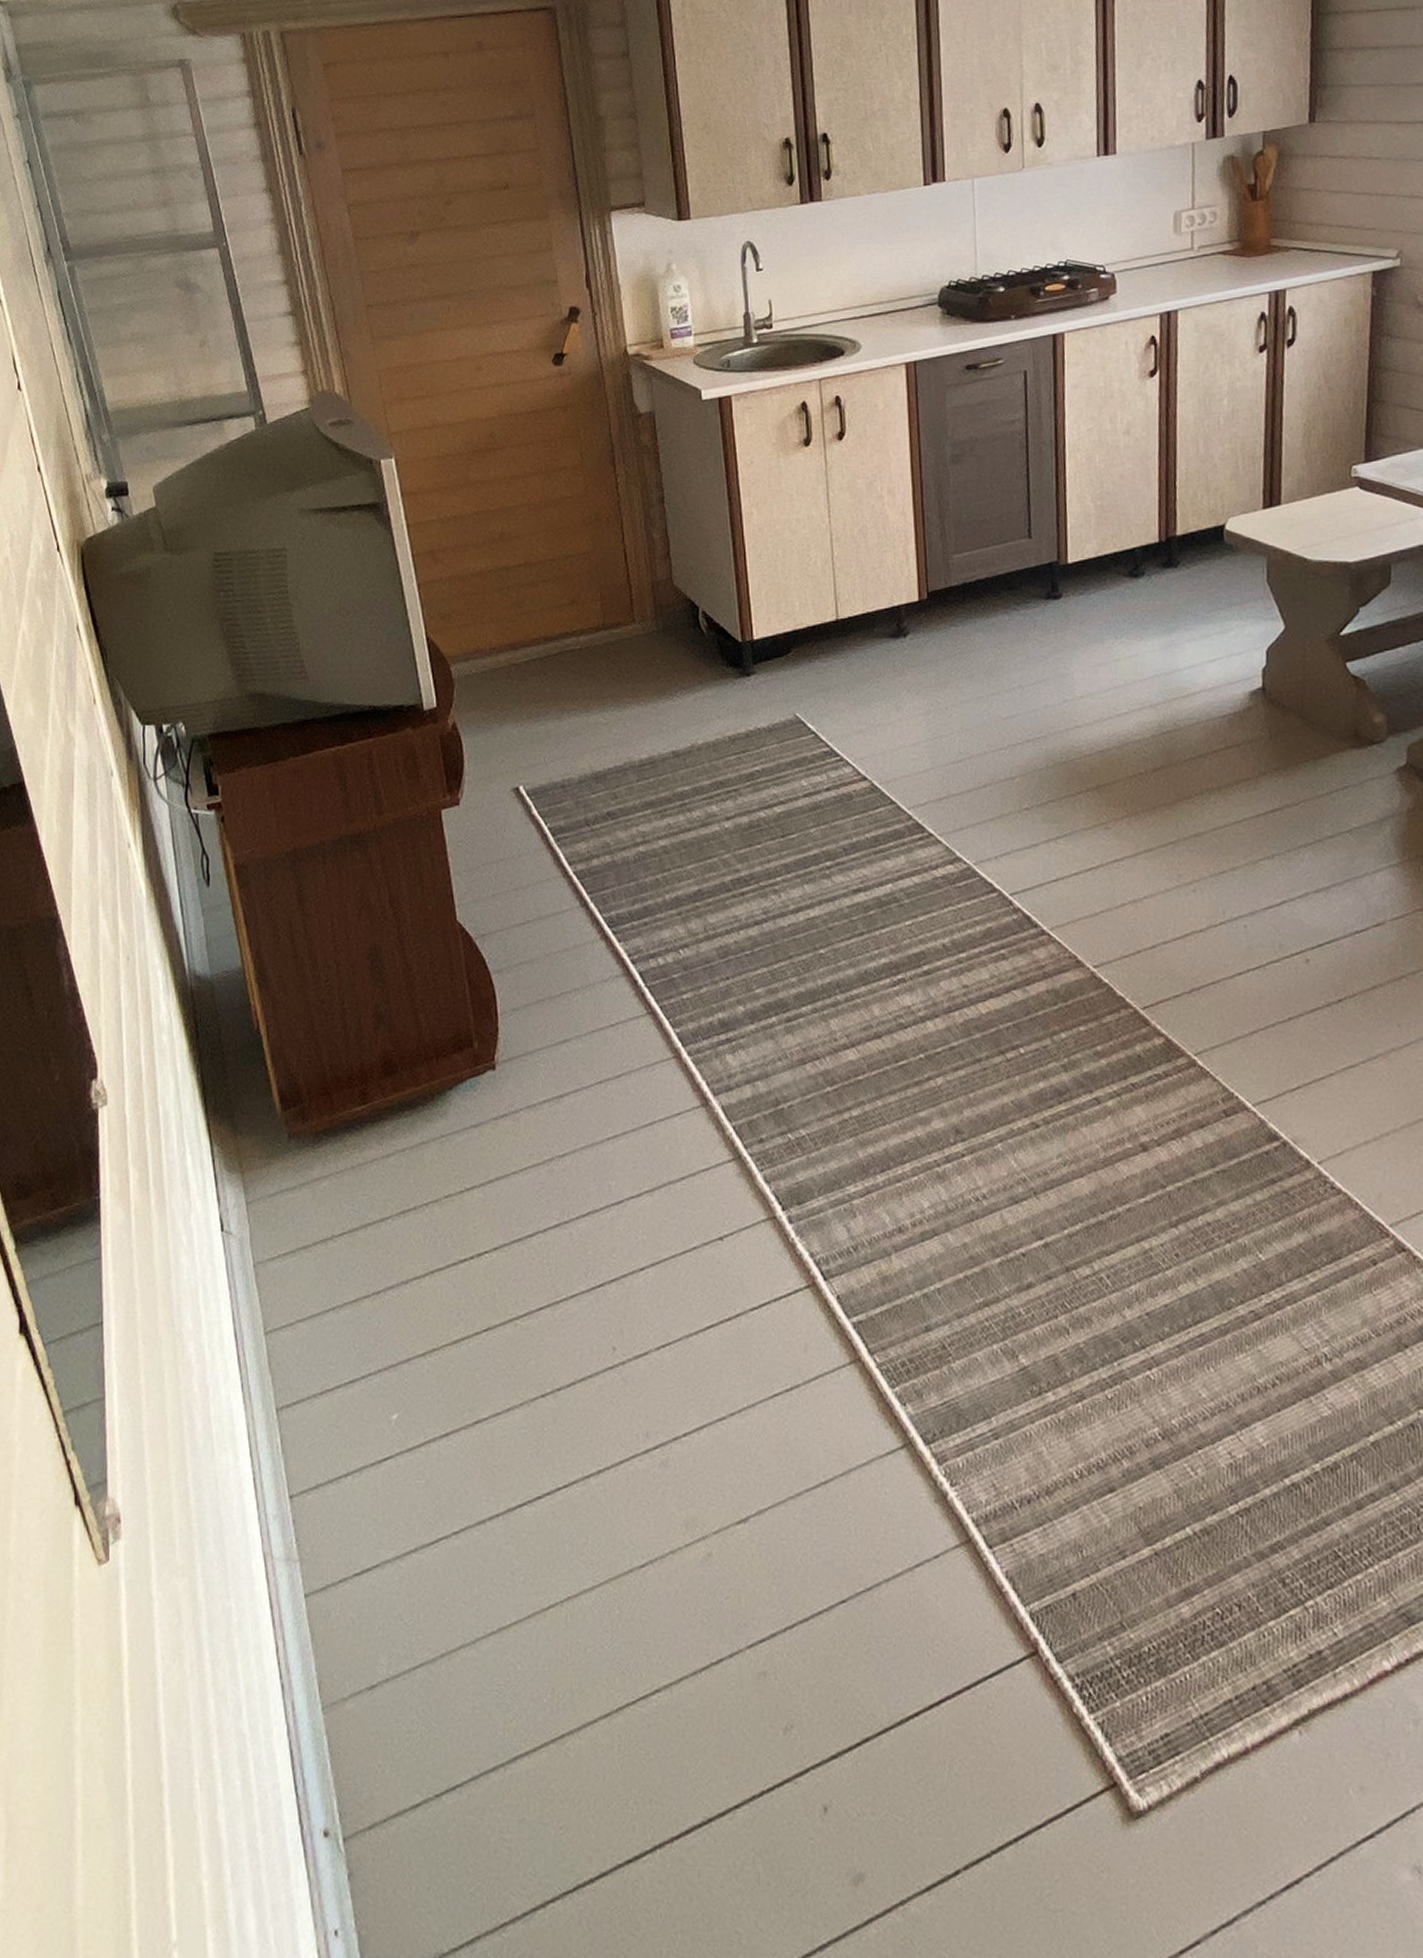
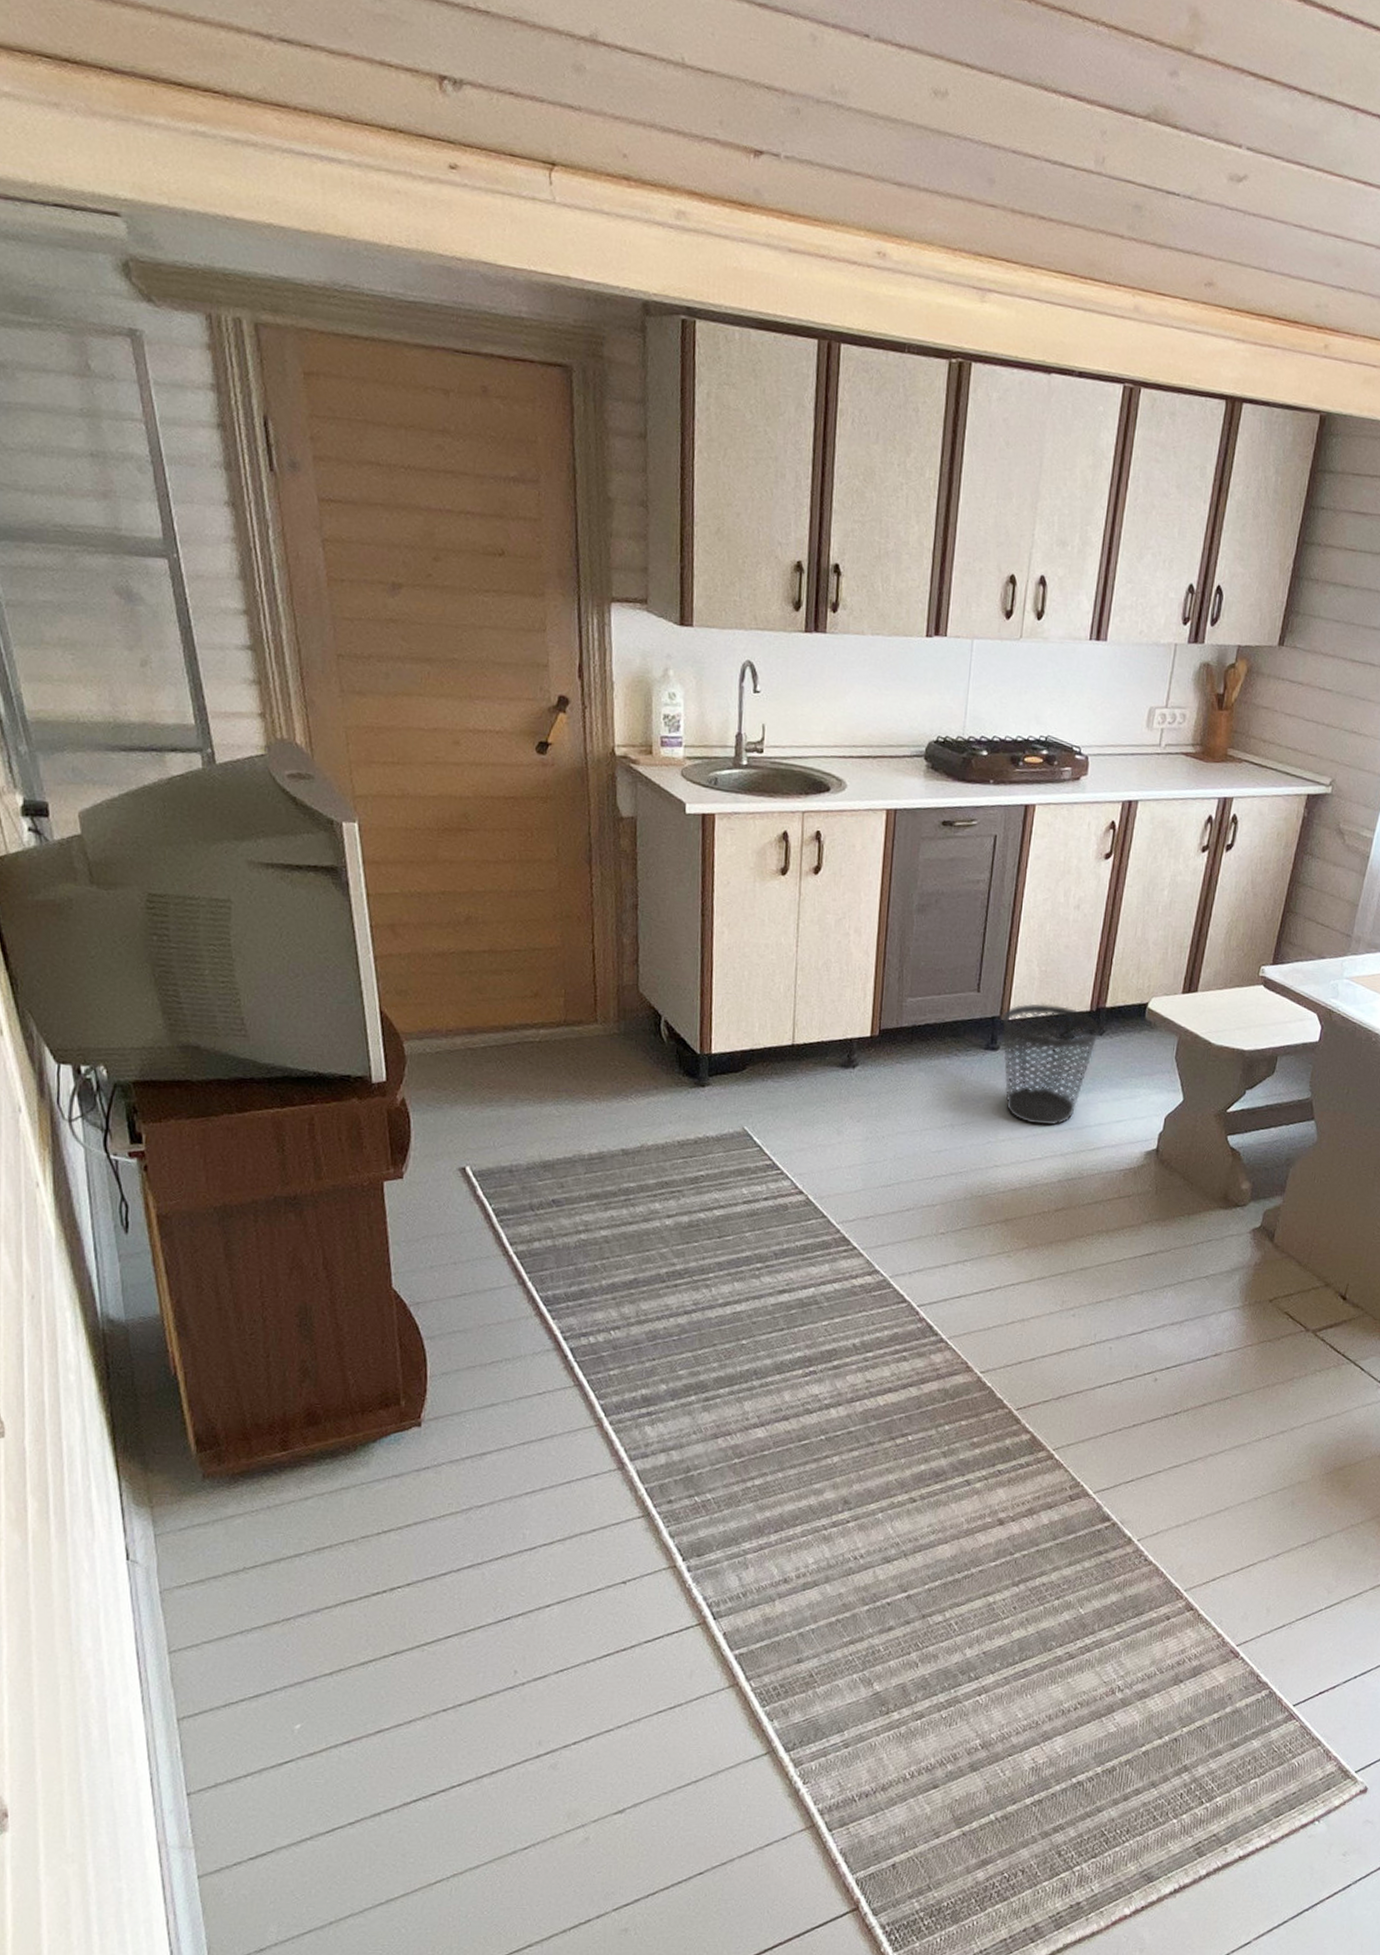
wastebasket: none [1061,541,1174,675] -> present [1002,1003,1100,1126]

